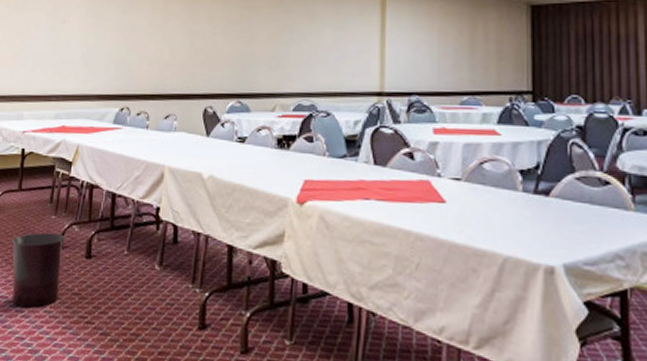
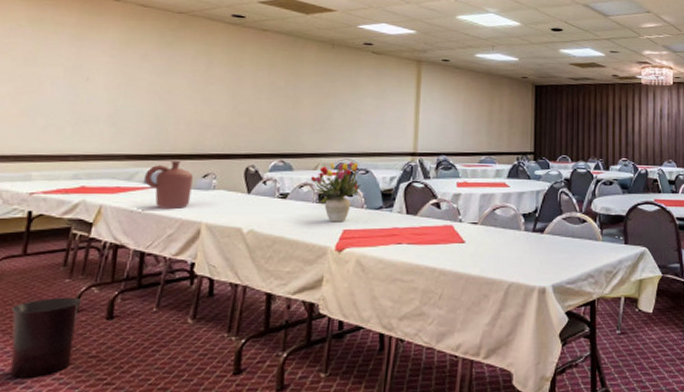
water jug: none [114,101,156,151] -> present [145,161,193,210]
flower arrangement: none [267,102,322,171] -> present [309,161,361,222]

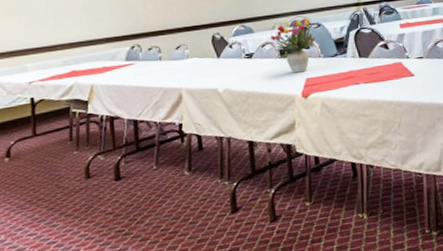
waste bin: present [10,297,82,378] -> none [33,165,92,240]
water jug: present [145,161,193,210] -> none [125,38,169,82]

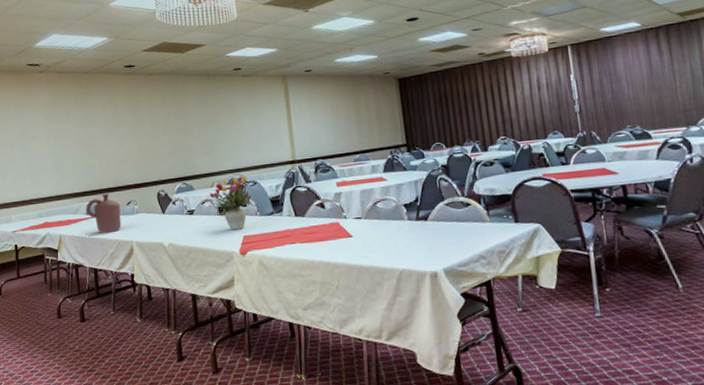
water jug: none [125,38,169,82] -> present [86,194,122,234]

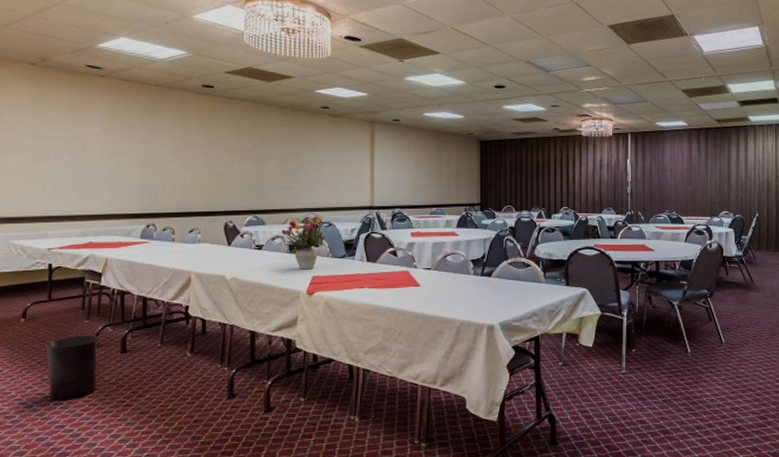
waste bin: none [19,306,64,368] -> present [45,335,99,400]
water jug: present [86,194,122,234] -> none [141,219,181,261]

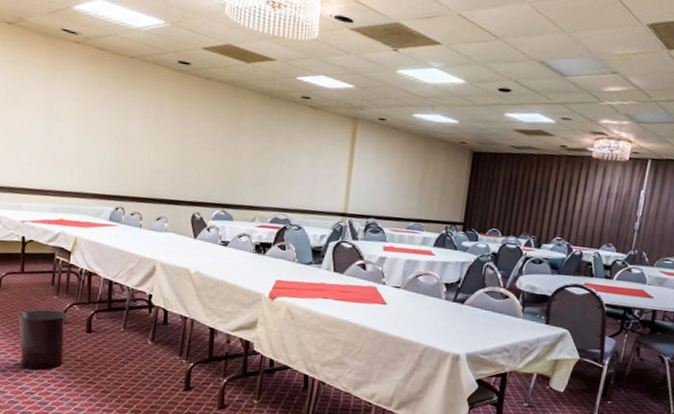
flower arrangement: present [281,216,325,270] -> none [247,216,293,273]

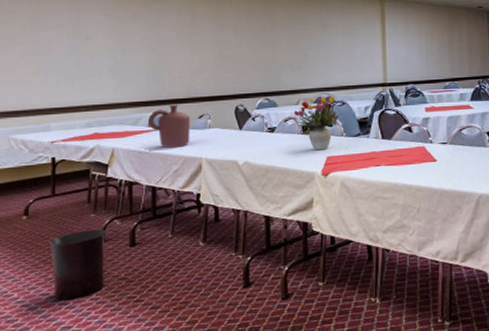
water jug: none [109,203,148,247] -> present [148,105,190,149]
flower arrangement: none [247,216,293,273] -> present [293,95,339,151]

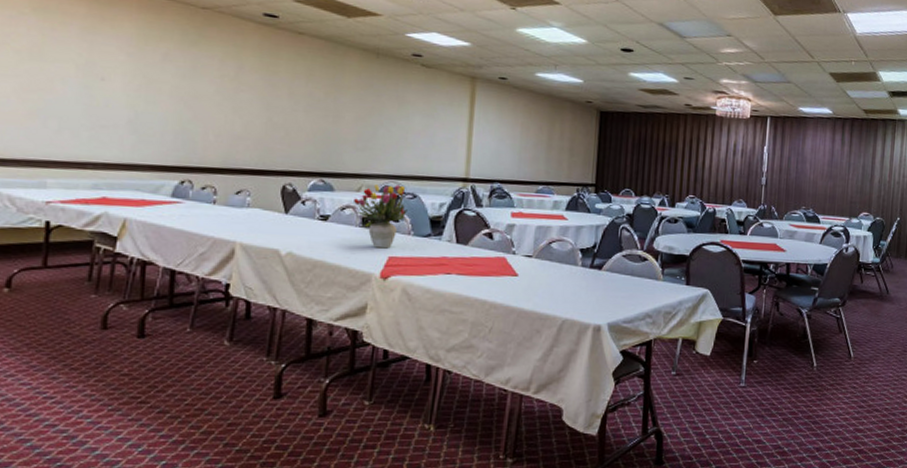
waste bin: present [49,229,107,300] -> none [35,313,110,393]
water jug: present [148,105,190,149] -> none [172,175,225,227]

